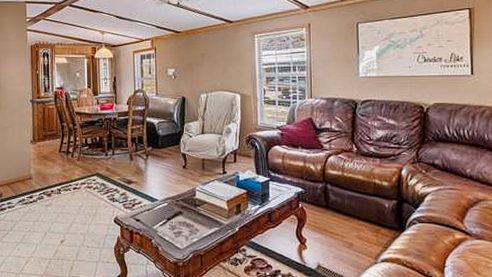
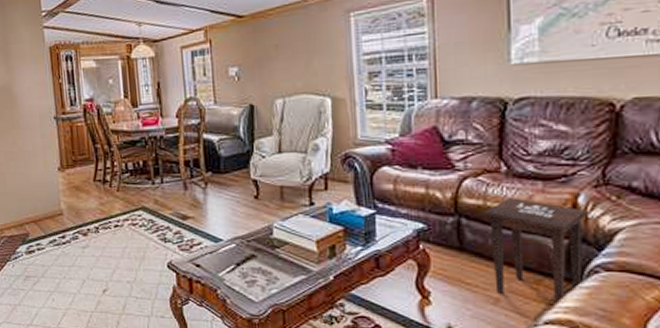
side table: none [341,170,409,246] -> present [482,198,590,303]

